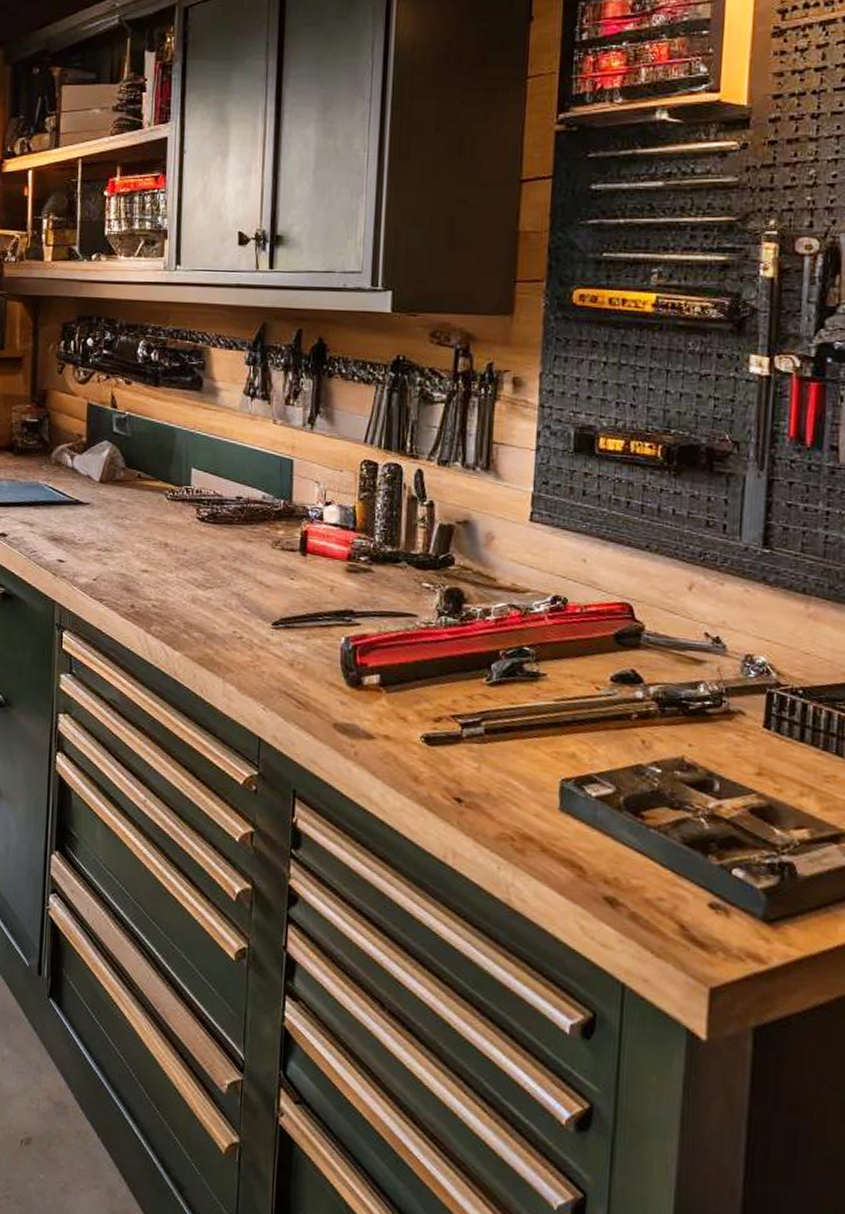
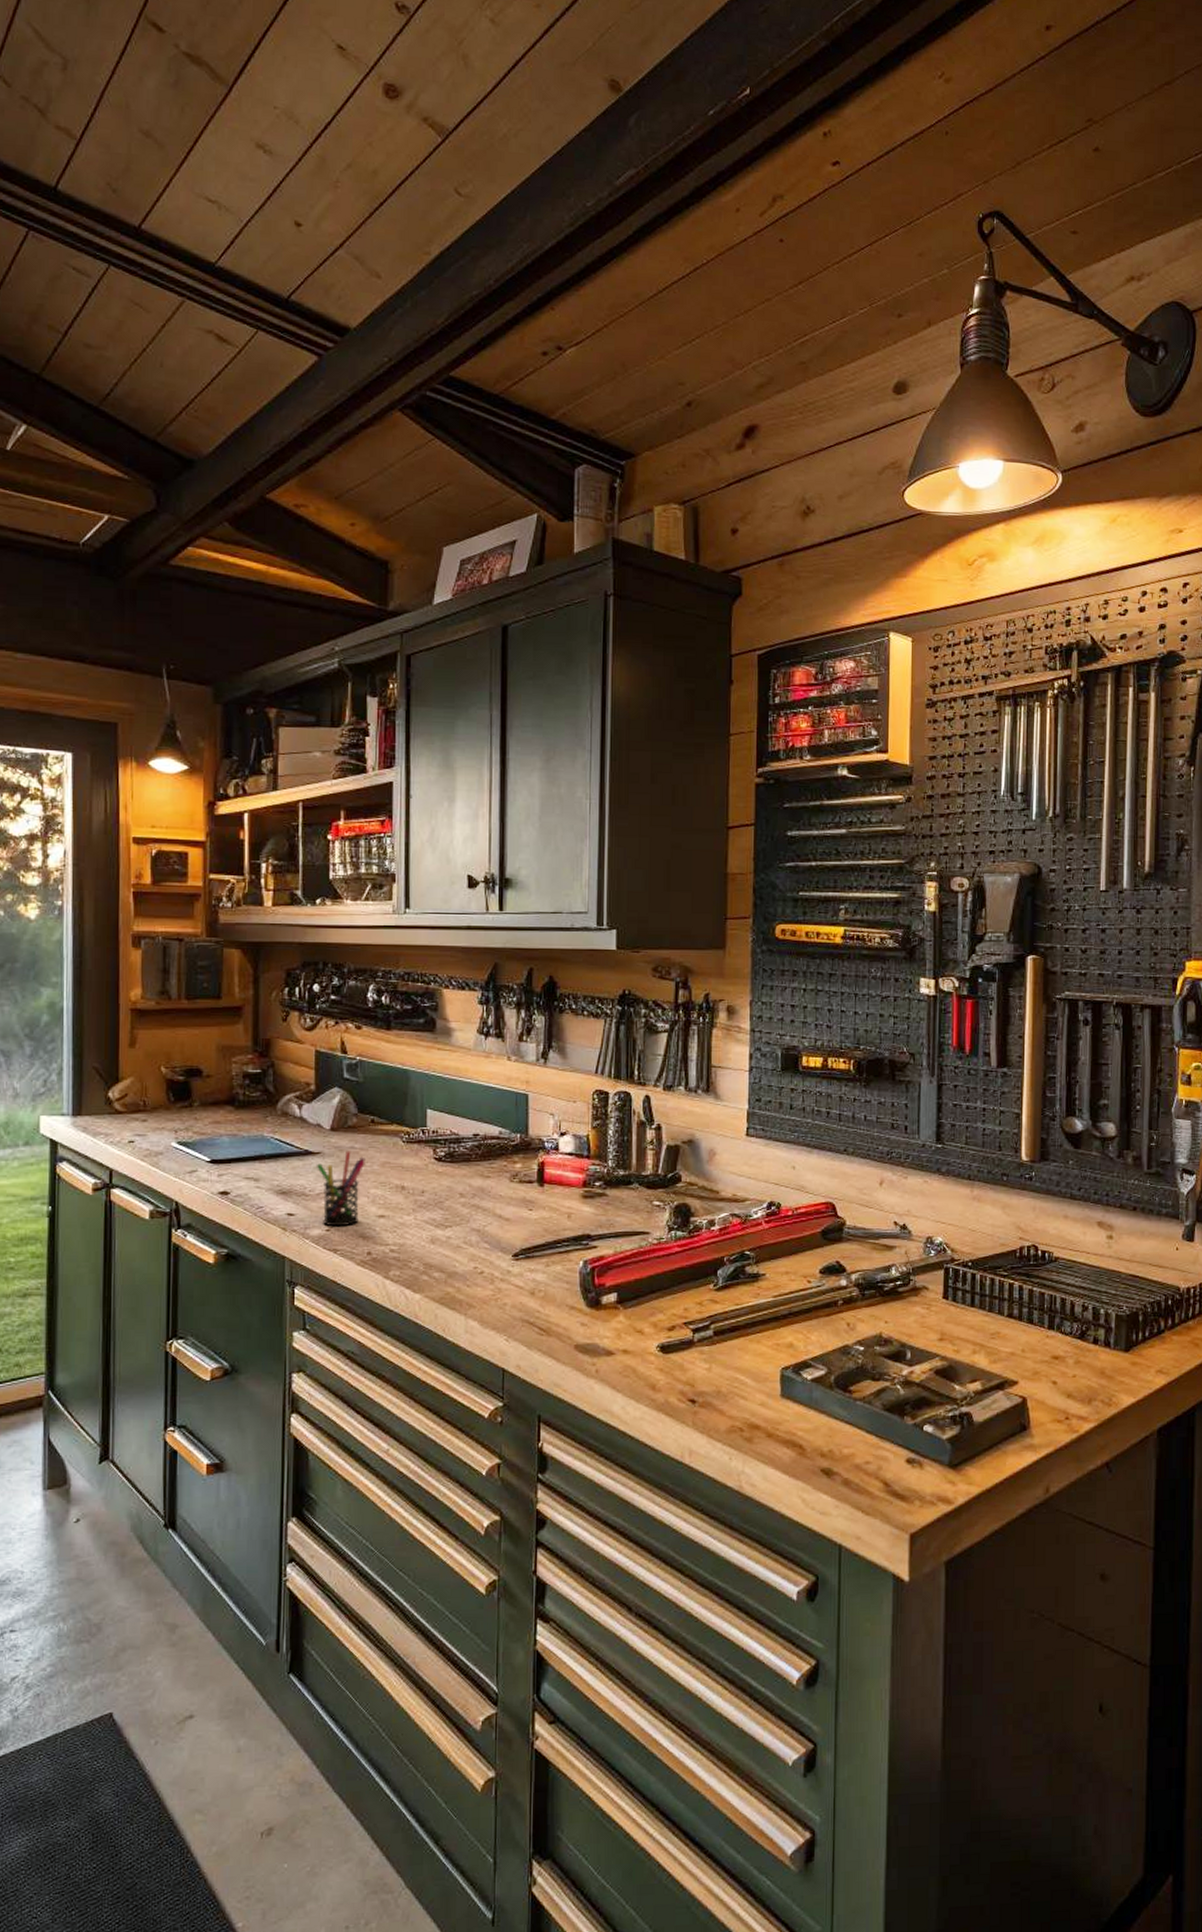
pen holder: none [86,504,131,578] -> present [317,1151,365,1227]

